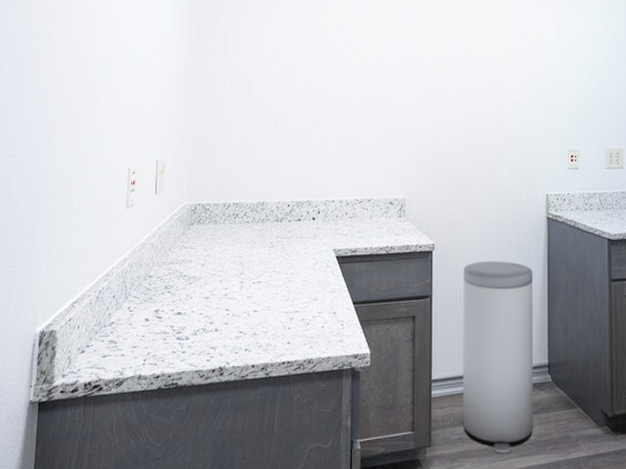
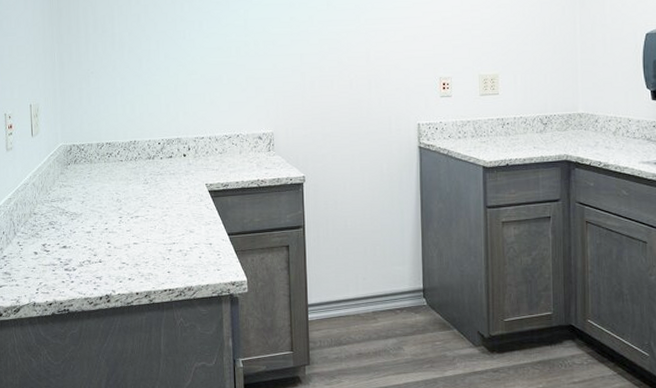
pedal bin: present [462,261,534,454] -> none [335,191,410,372]

